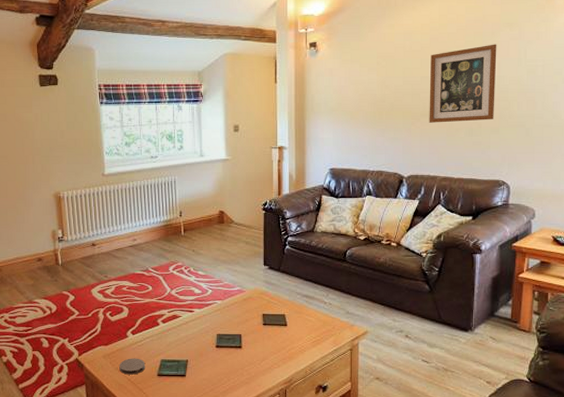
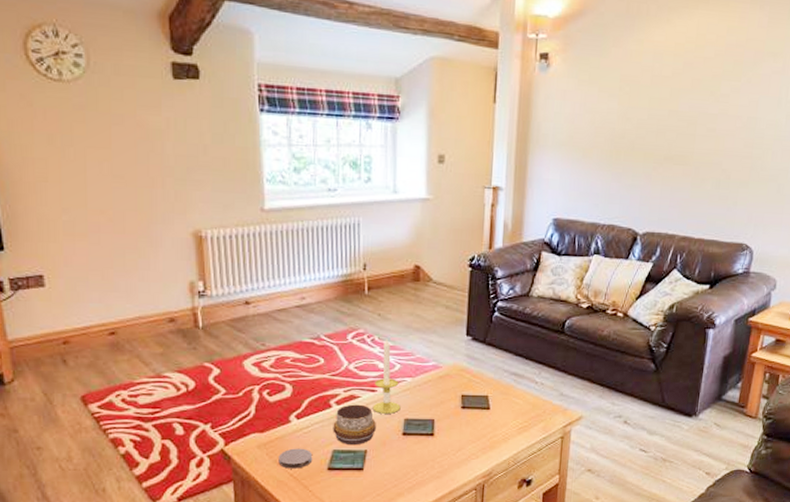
decorative bowl: none [160,322,194,355] -> present [333,404,376,444]
candle: none [191,269,214,330] -> present [373,339,401,414]
wall art: present [429,44,497,123] -> none [673,76,758,171]

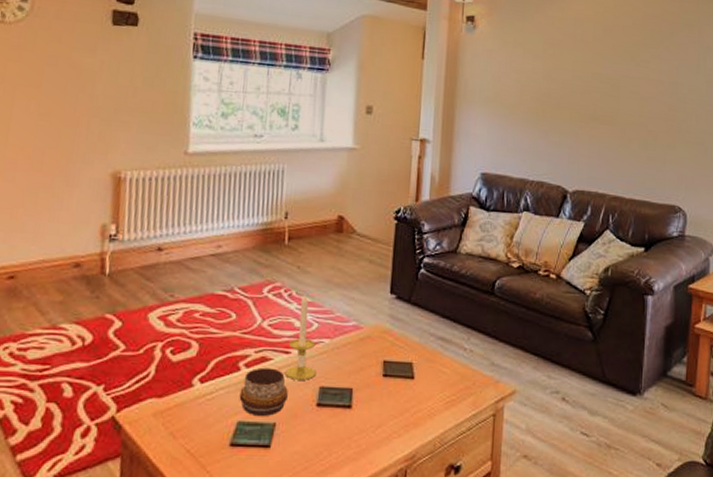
coaster: present [278,448,313,469] -> none [175,418,215,443]

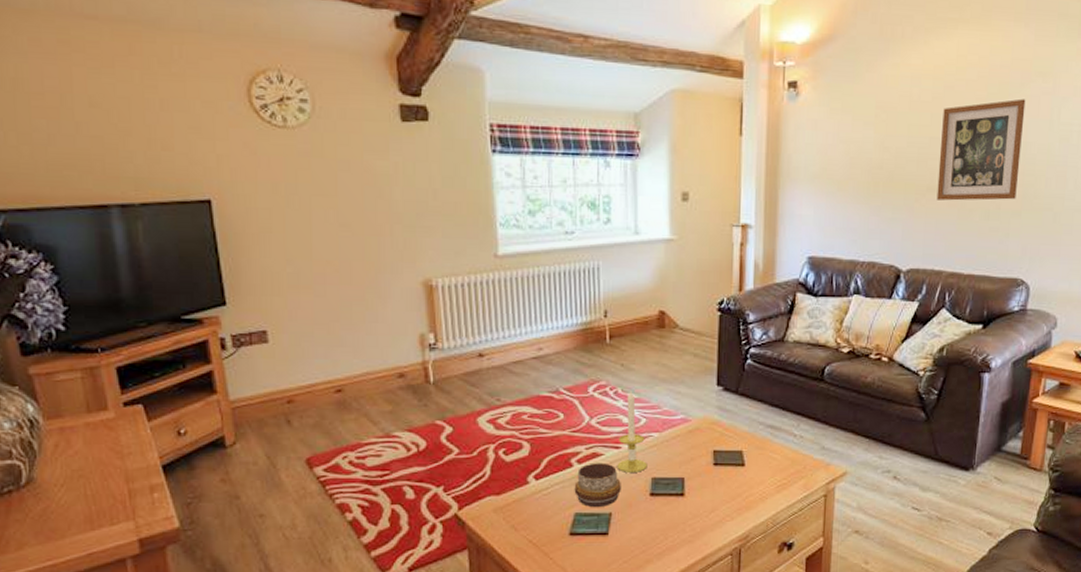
wall art: none [599,45,675,133] -> present [936,98,1026,201]

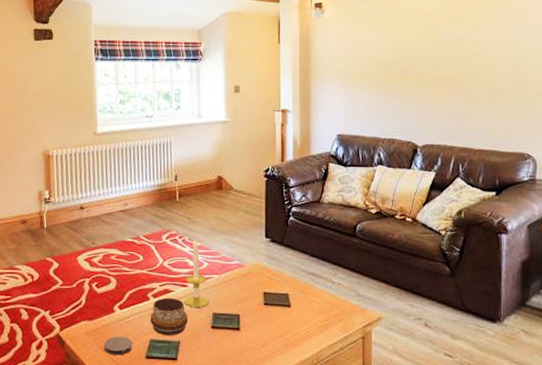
coaster: none [516,511,553,534] -> present [104,336,133,356]
wall art: present [936,98,1026,201] -> none [443,9,516,90]

